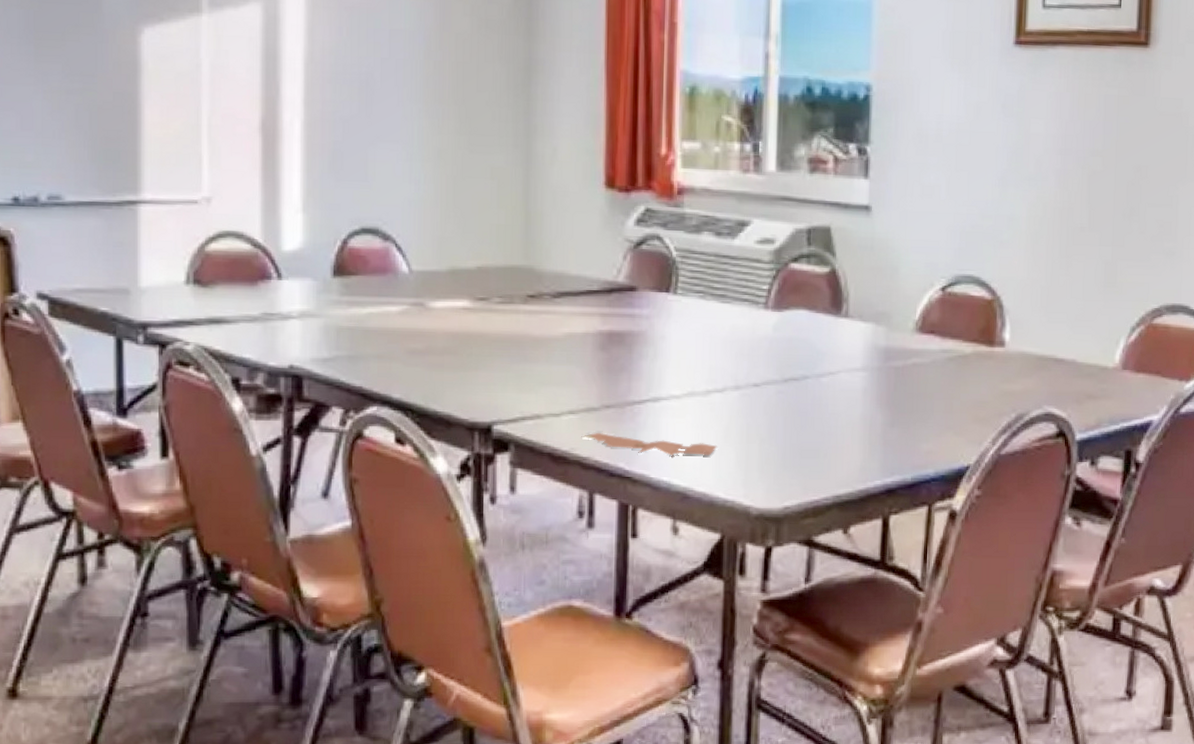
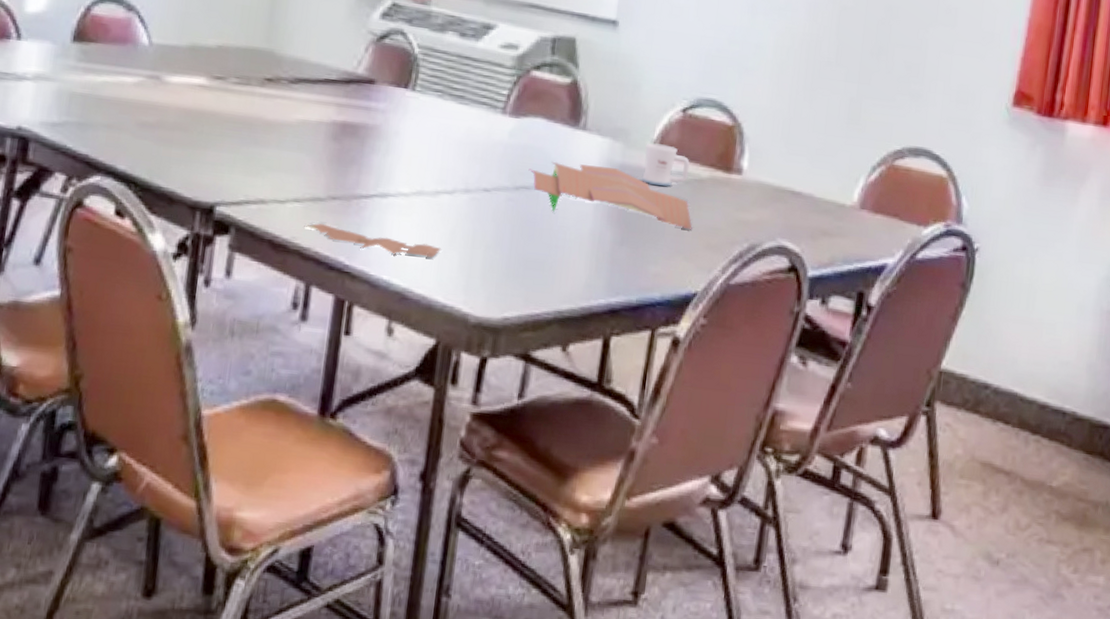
papers: none [795,351,960,406] -> present [528,161,693,230]
mug: none [907,324,953,365] -> present [642,143,690,186]

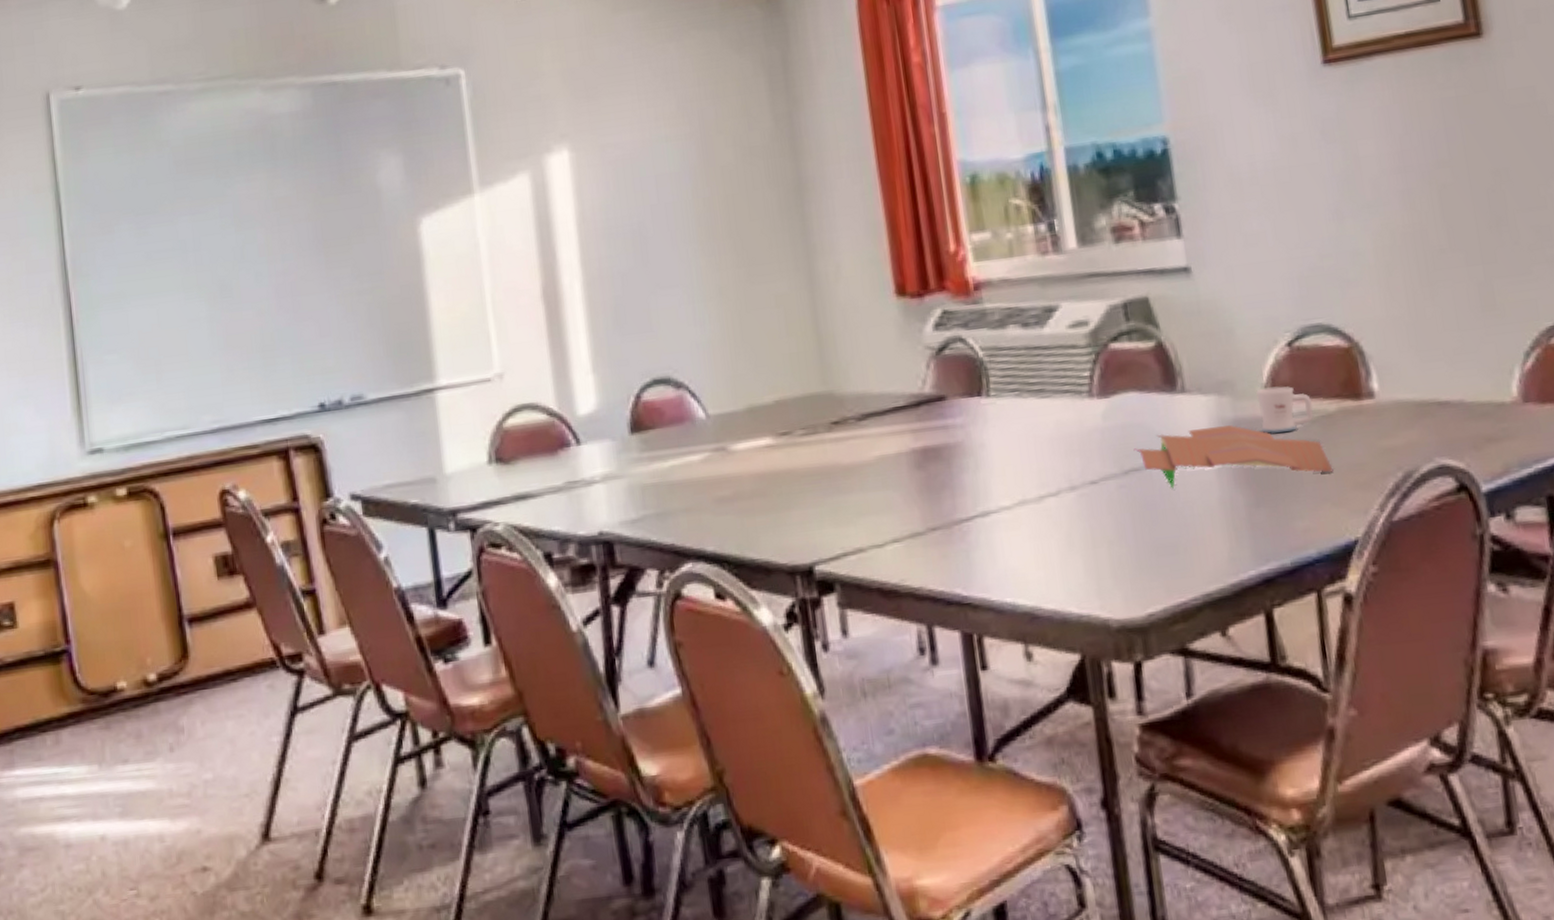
papers: present [304,223,442,258] -> none [910,554,1062,575]

